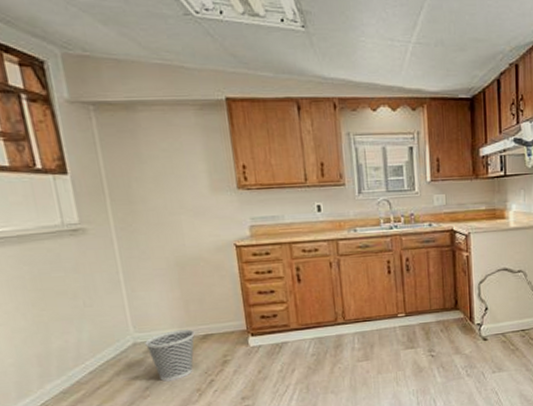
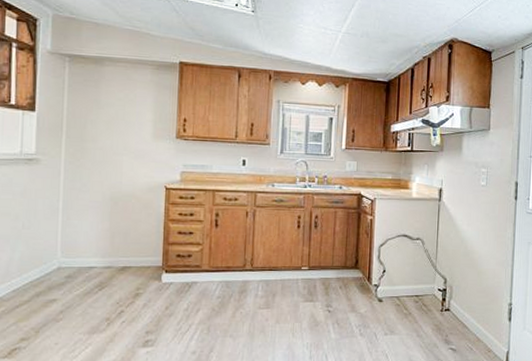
wastebasket: present [145,329,195,382] -> none [68,259,115,307]

